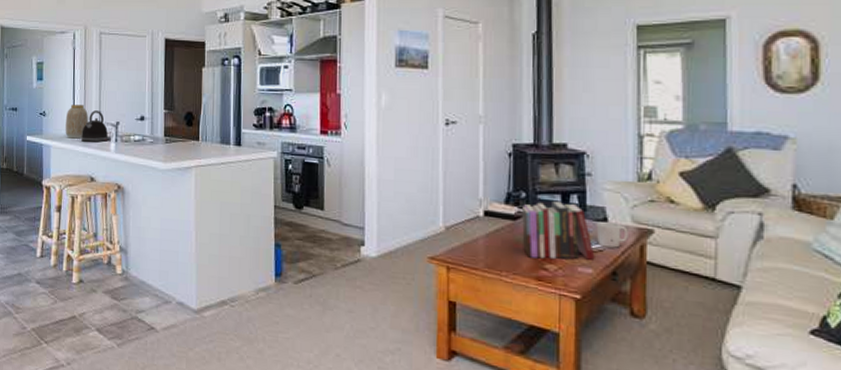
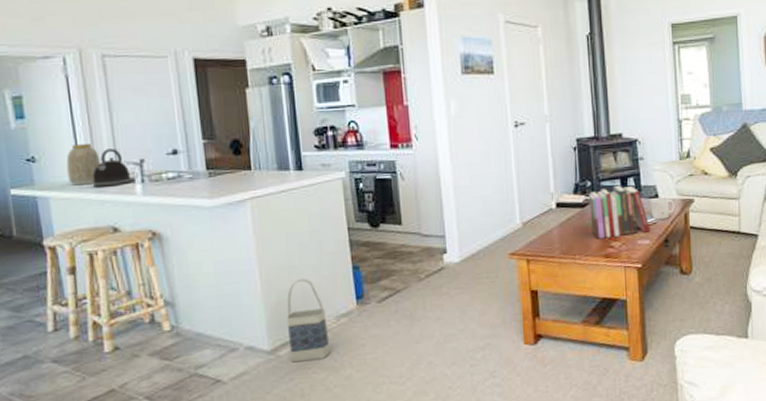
bag: none [213,246,248,328] -> present [286,278,331,363]

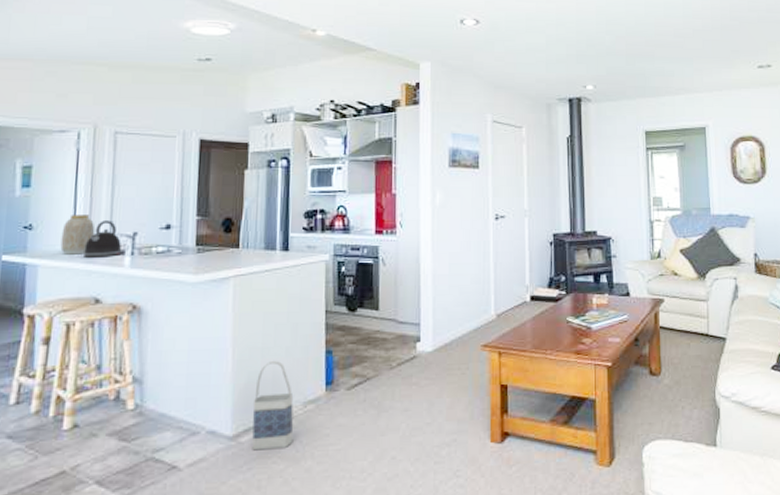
books: present [588,185,651,239] -> none [561,281,621,335]
mug: present [650,198,675,220] -> none [621,296,645,318]

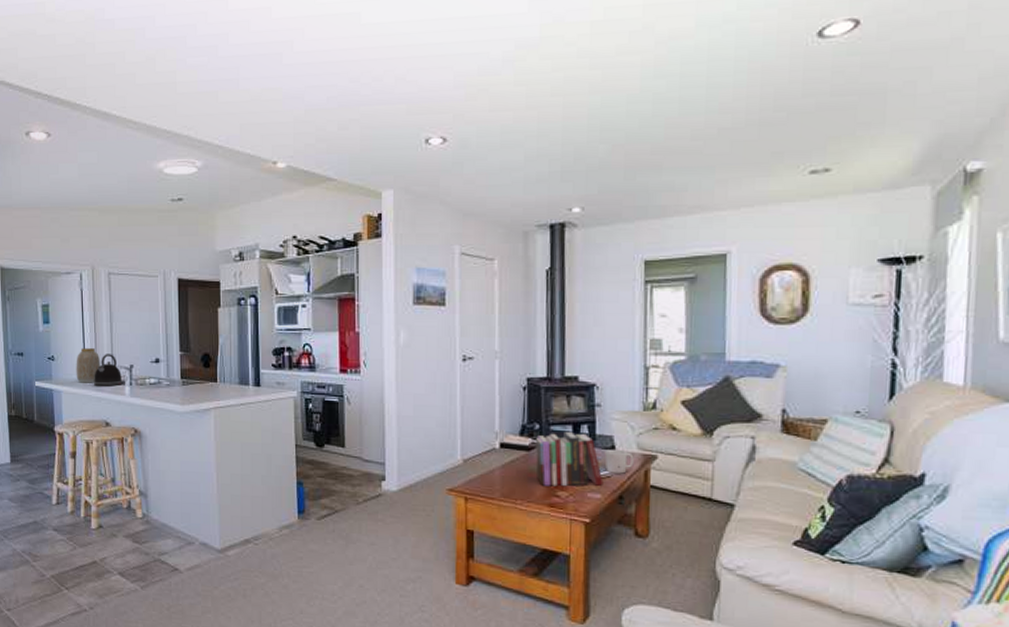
bag: present [252,360,294,451] -> none [236,486,272,565]
books: none [561,281,621,335] -> present [535,431,604,487]
mug: none [621,296,645,318] -> present [604,450,634,474]

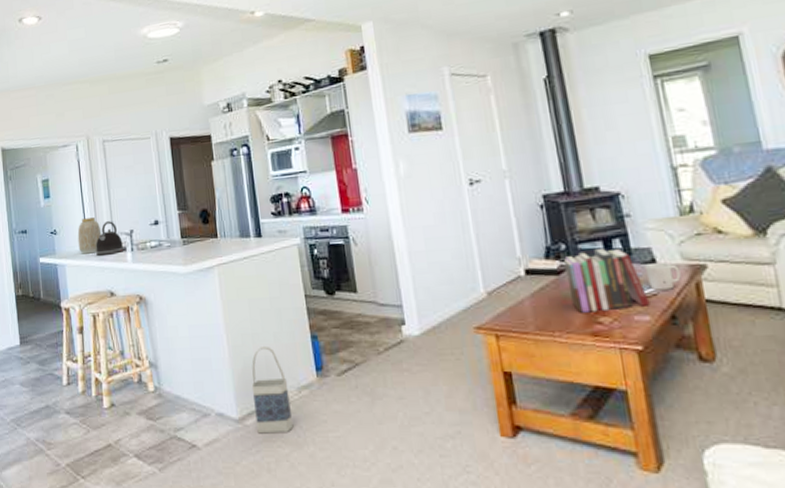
bag: none [236,486,272,565] -> present [251,345,294,434]

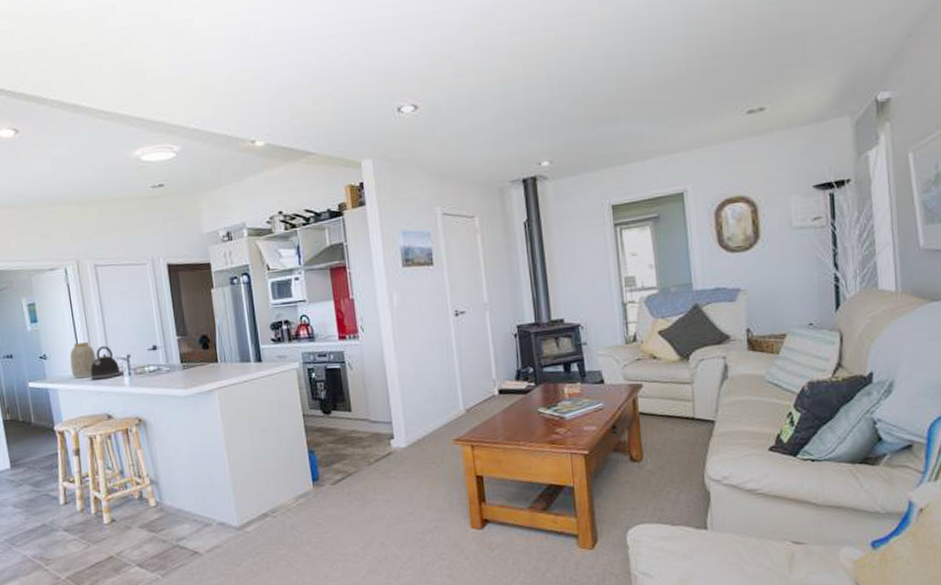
bag: present [251,345,294,434] -> none [251,461,291,539]
books: present [563,247,650,313] -> none [530,370,597,425]
mug: present [644,263,681,291] -> none [595,383,622,406]

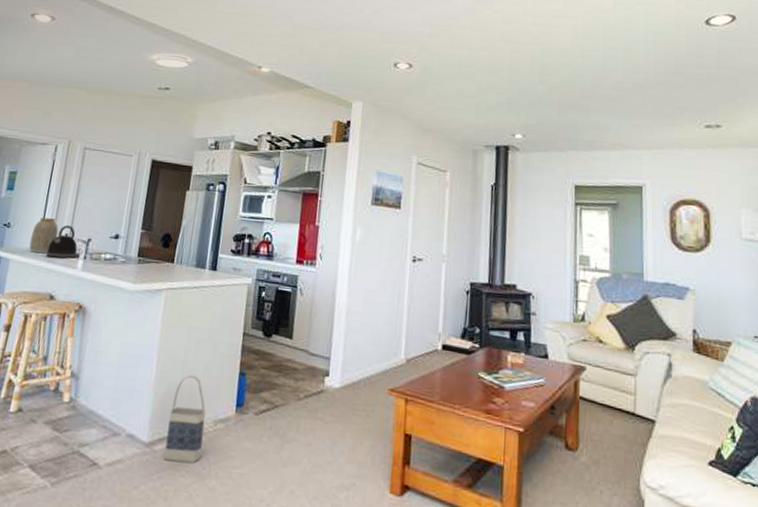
bag: none [251,461,291,539] -> present [164,374,206,463]

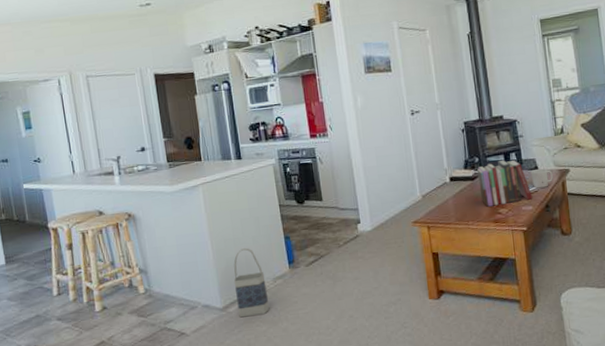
vase: present [29,218,59,254] -> none [62,146,88,180]
kettle: present [45,225,78,259] -> none [82,149,112,180]
books: none [474,337,537,394] -> present [476,159,533,207]
mug: none [538,358,565,384] -> present [530,169,553,189]

